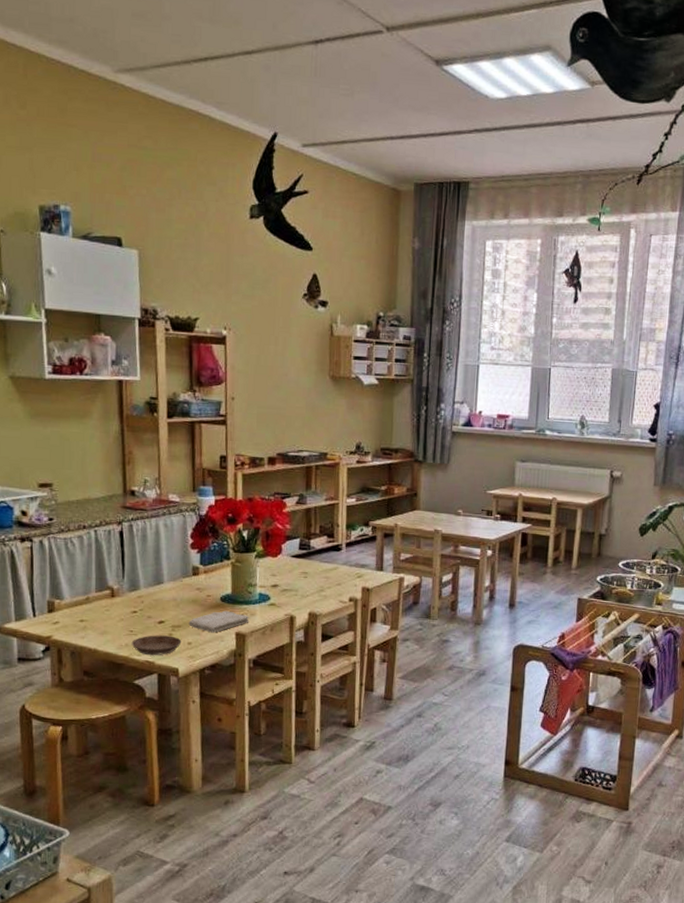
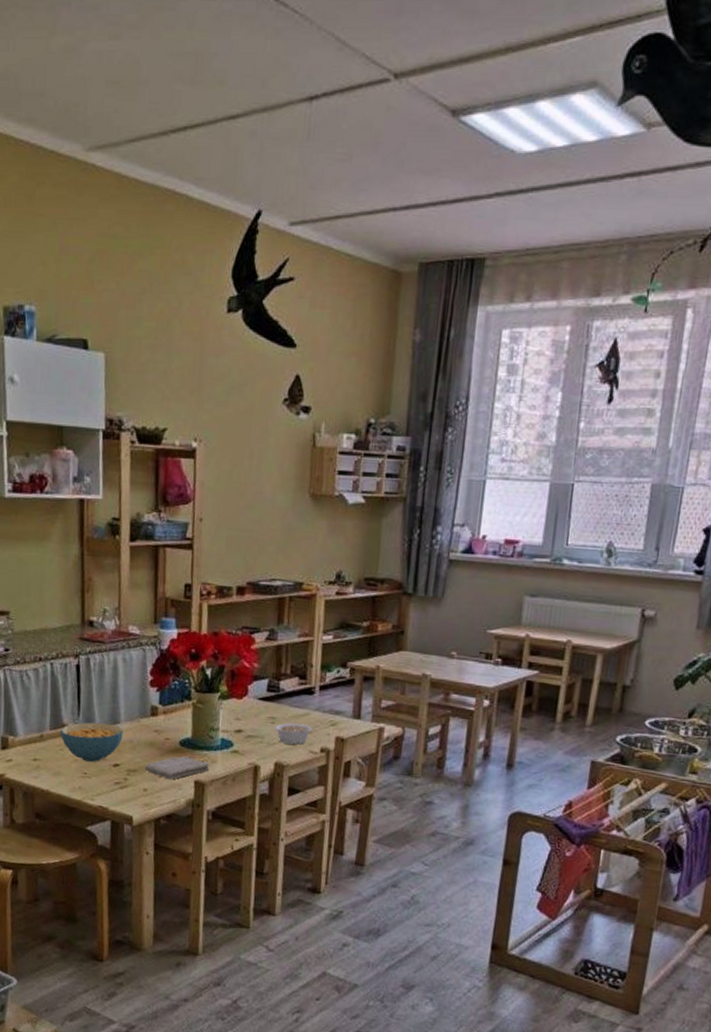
cereal bowl: none [106,583,167,620] -> present [60,722,123,762]
saucer: present [131,635,182,656] -> none [85,778,137,801]
legume: none [307,576,348,596] -> present [275,723,320,745]

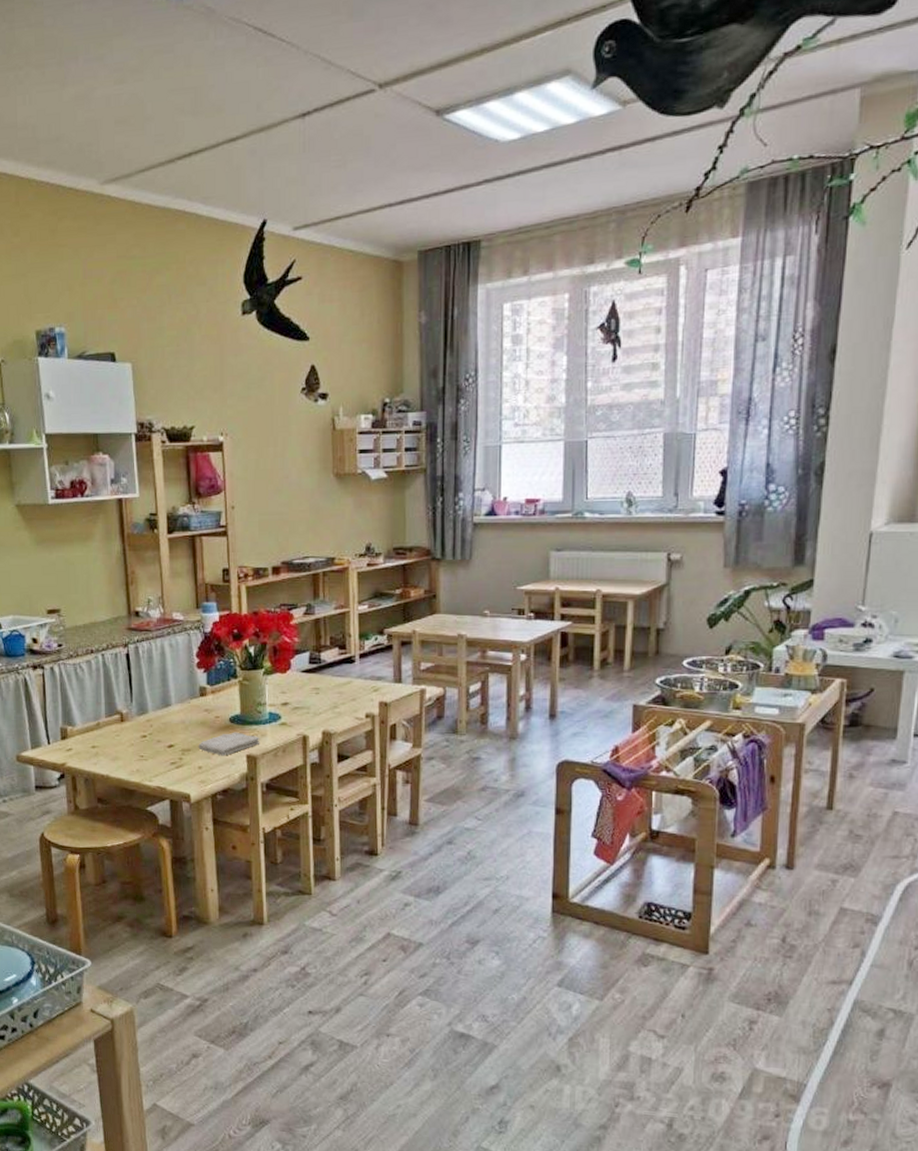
cereal bowl: present [60,722,123,762] -> none [116,707,175,745]
legume: present [275,723,320,745] -> none [319,692,363,712]

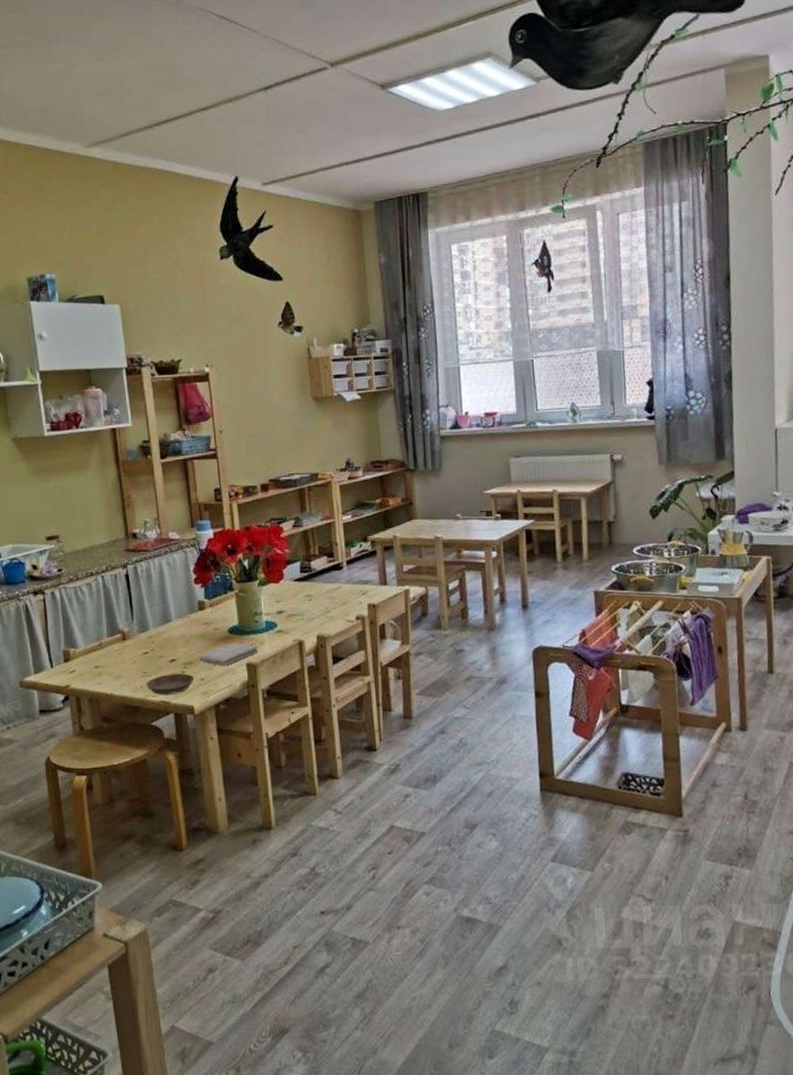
saucer: none [142,759,192,781] -> present [146,673,195,696]

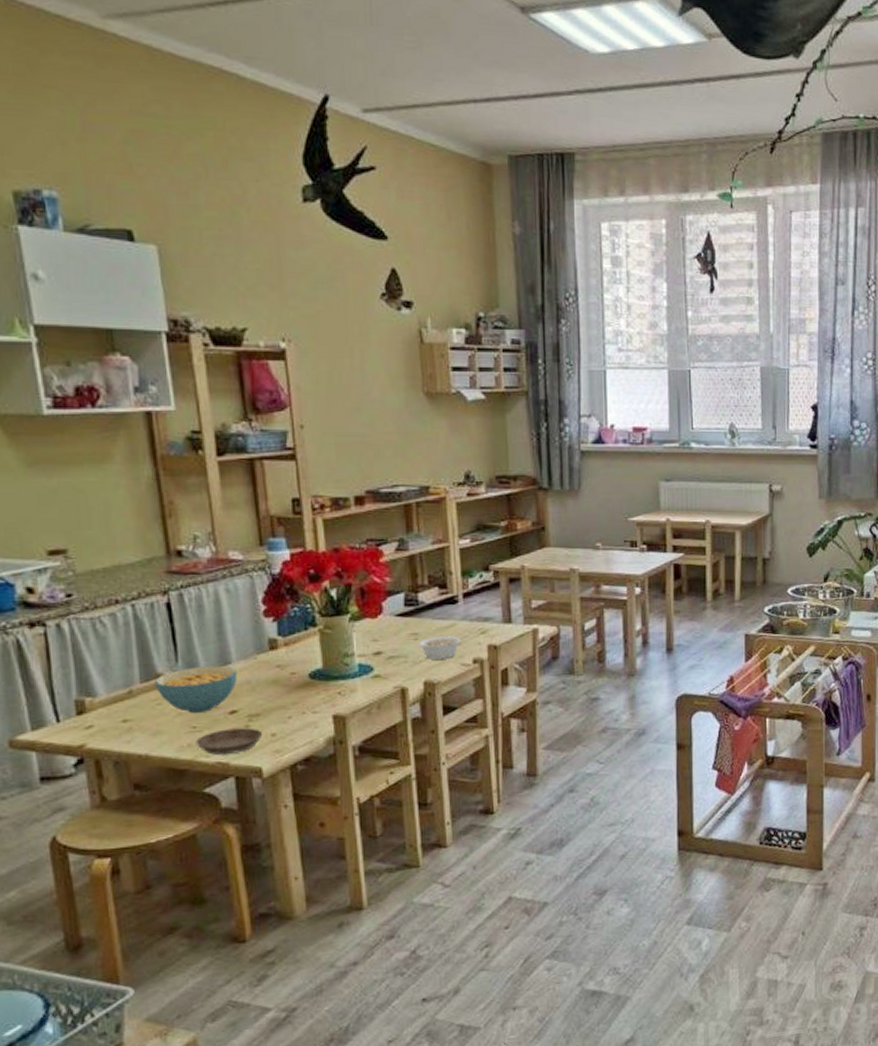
cereal bowl: none [117,623,176,661] -> present [155,665,237,713]
washcloth: present [199,642,259,667] -> none [269,689,349,719]
legume: none [312,596,352,617] -> present [418,635,469,660]

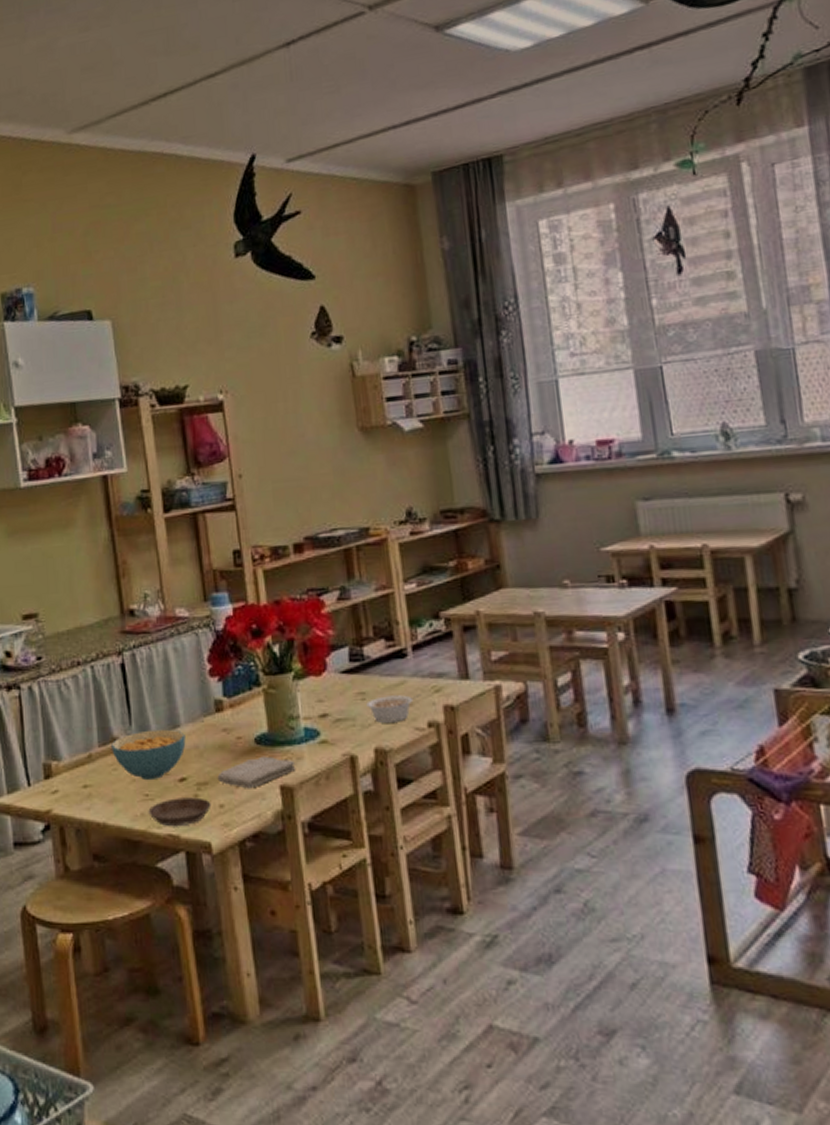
washcloth: none [269,689,349,719] -> present [217,756,296,789]

